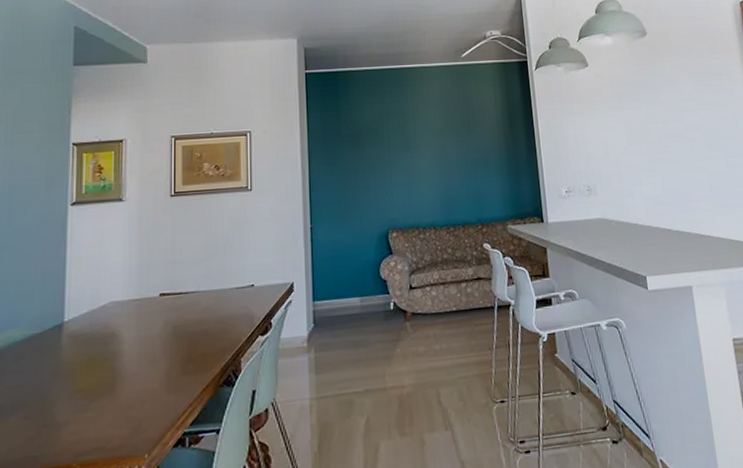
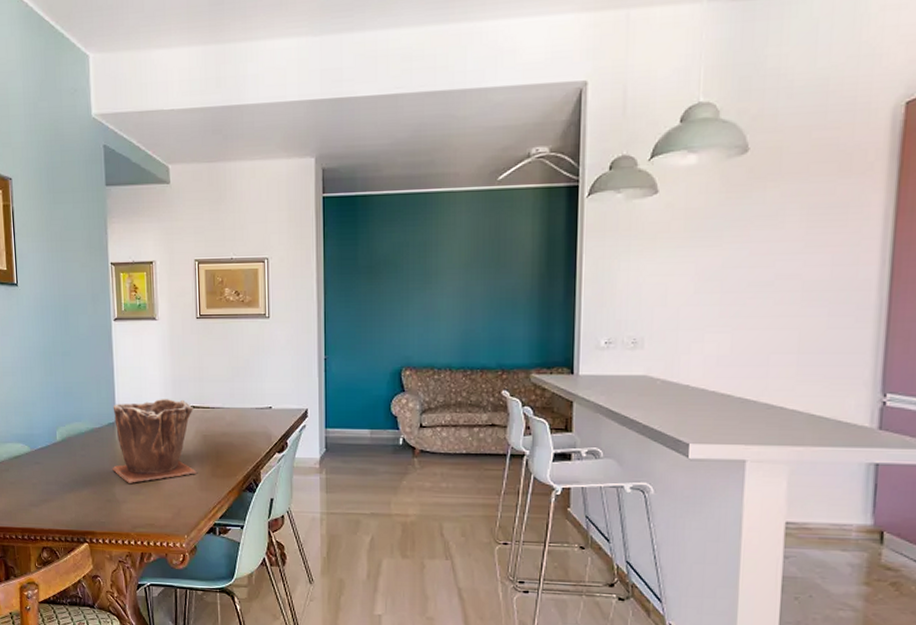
plant pot: none [53,287,164,398] -> present [112,399,197,483]

